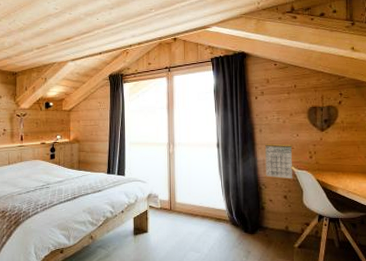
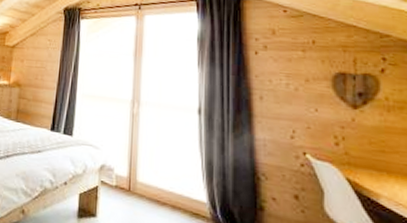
calendar: present [265,143,293,179] -> none [267,116,309,173]

